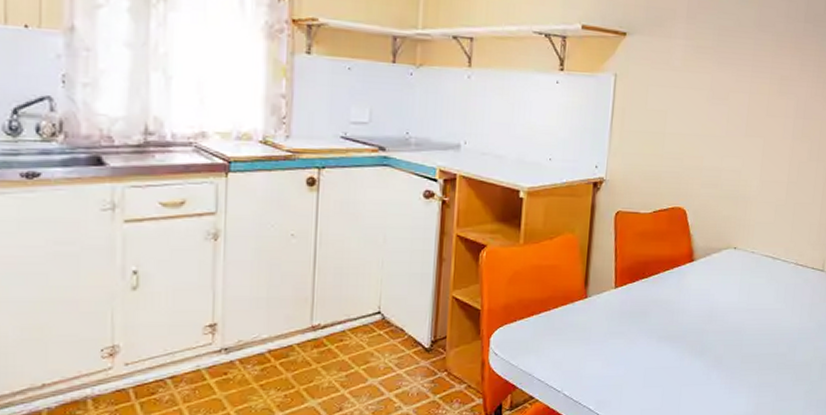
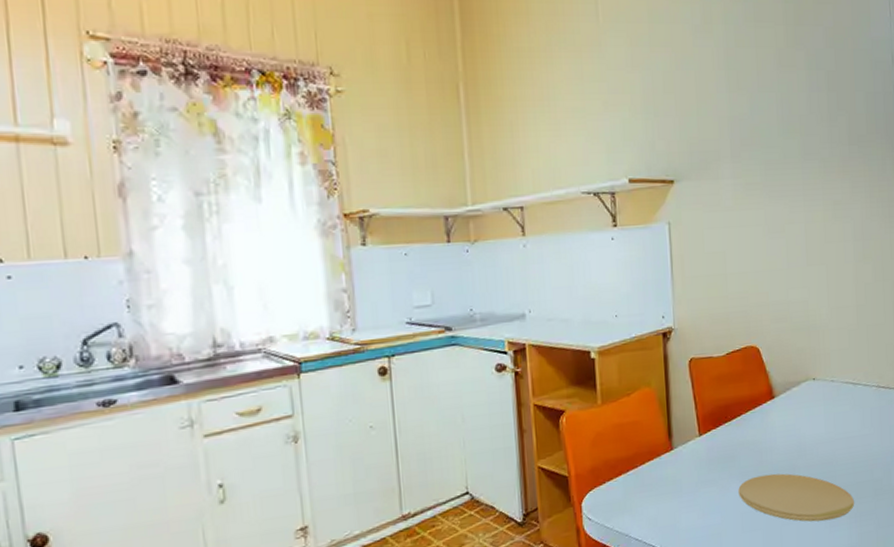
plate: none [645,334,757,387] -> present [738,473,855,522]

